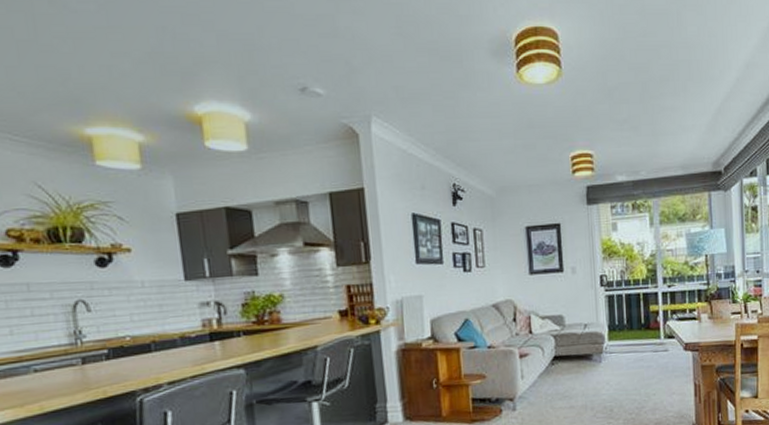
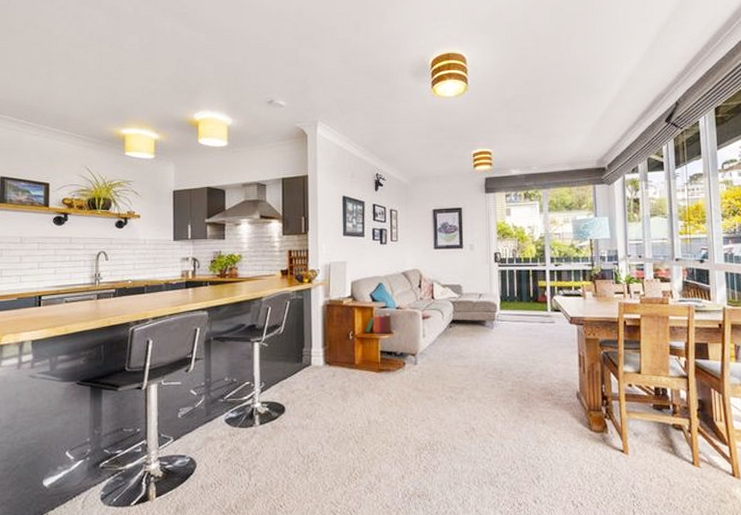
books: none [451,354,484,380] -> present [365,313,392,334]

